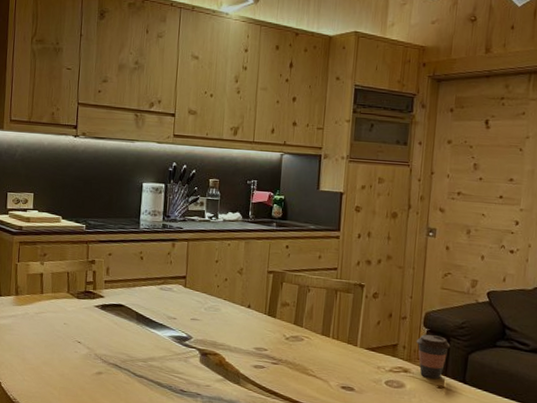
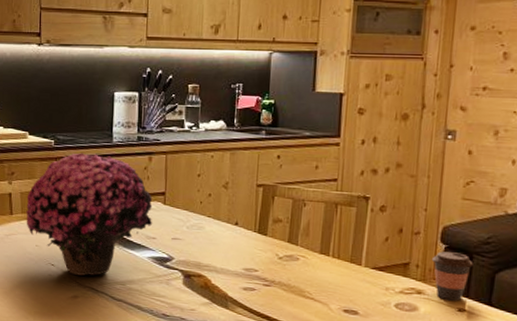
flower: none [55,237,174,354] -> present [26,153,153,276]

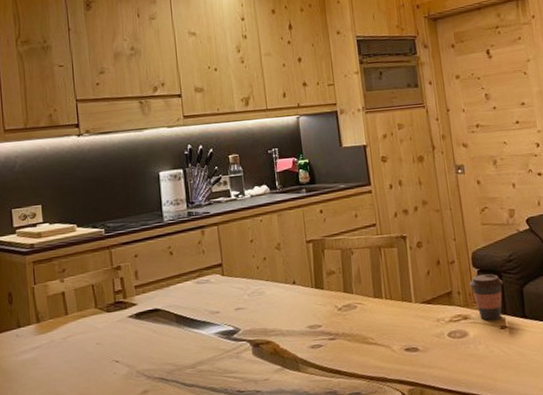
flower: present [26,153,153,276] -> none [81,236,215,368]

